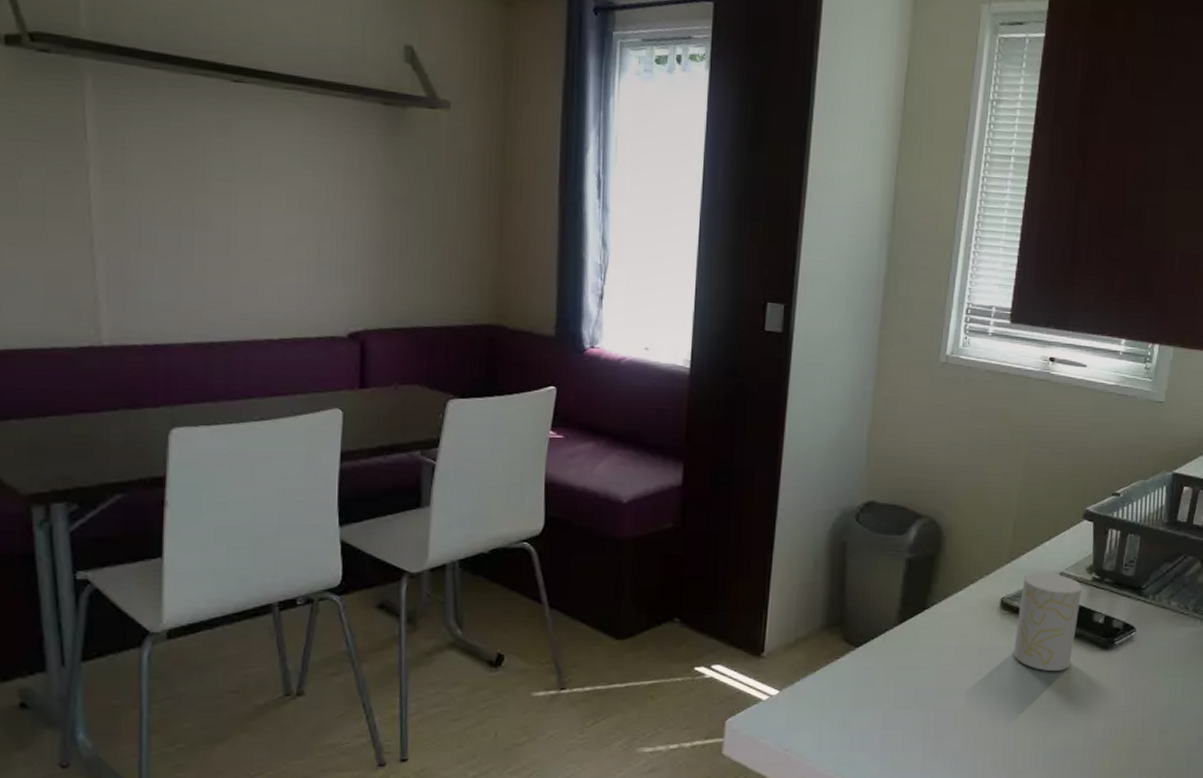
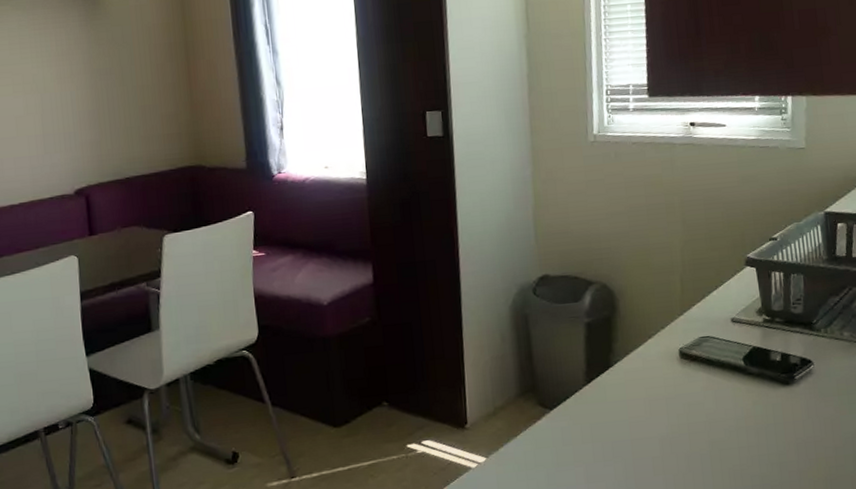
cup: present [1013,571,1082,671] -> none [697,319,756,412]

